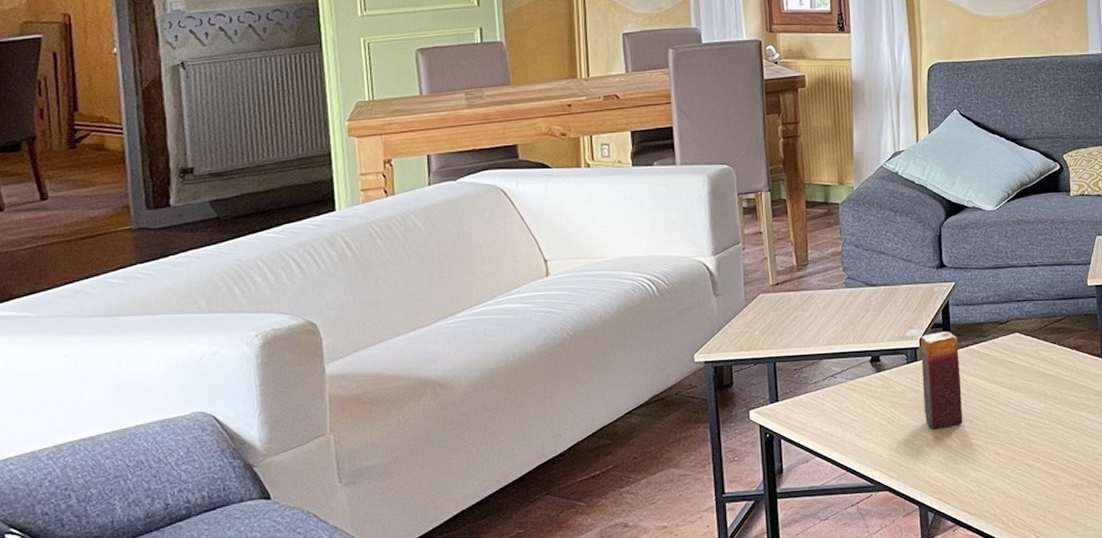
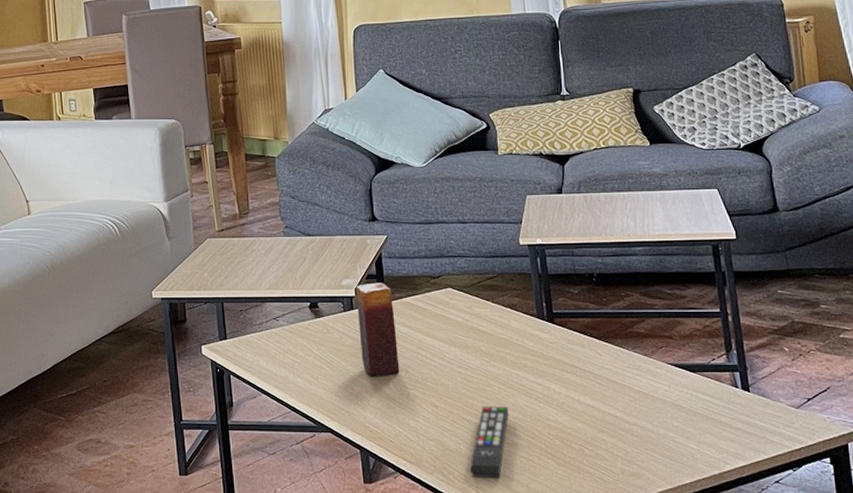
remote control: none [1030,448,1070,522] -> present [470,406,509,479]

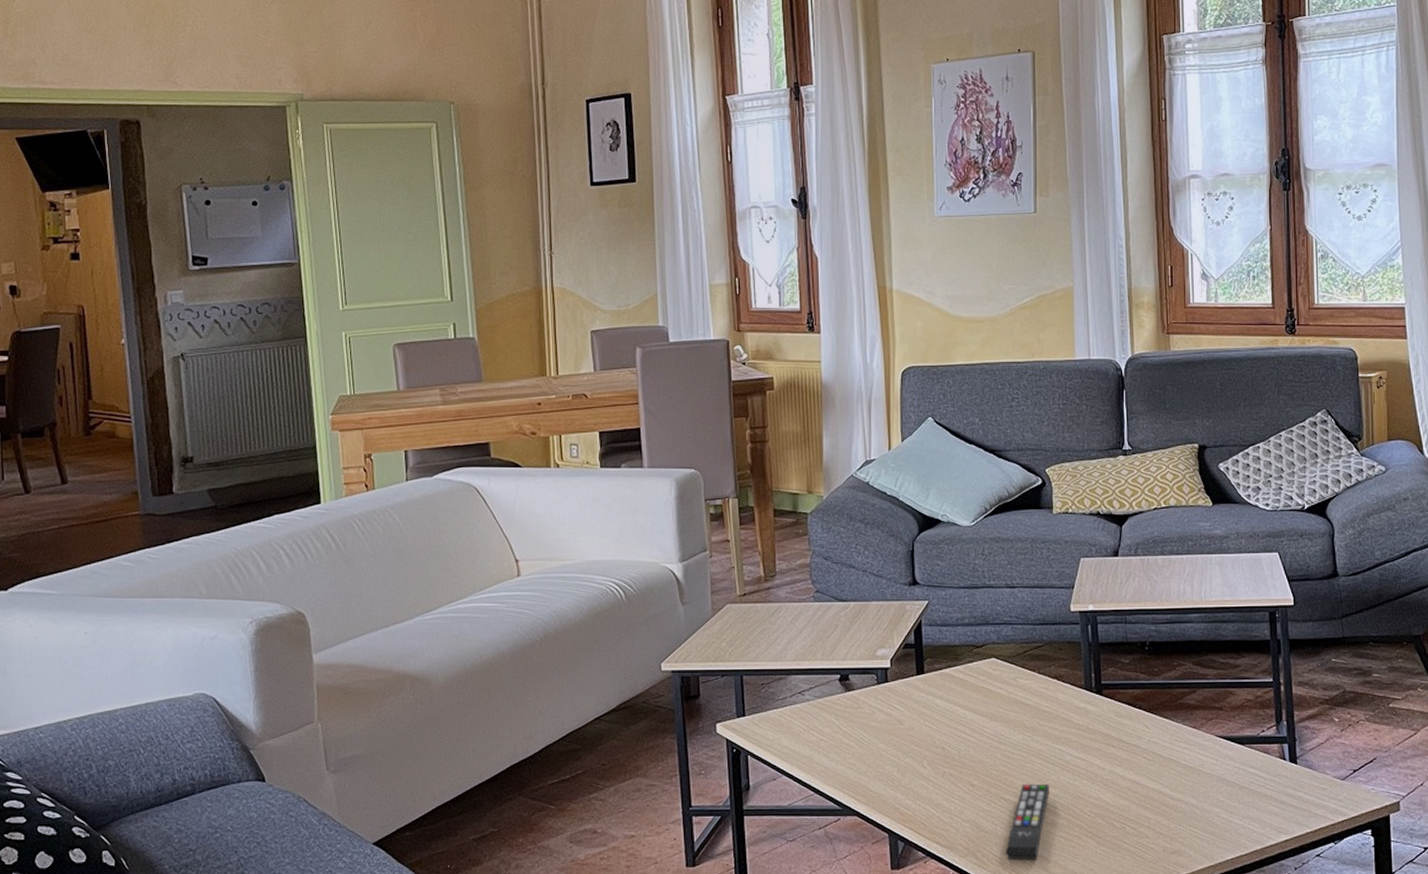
candle: present [356,282,400,377] -> none [892,652,935,755]

